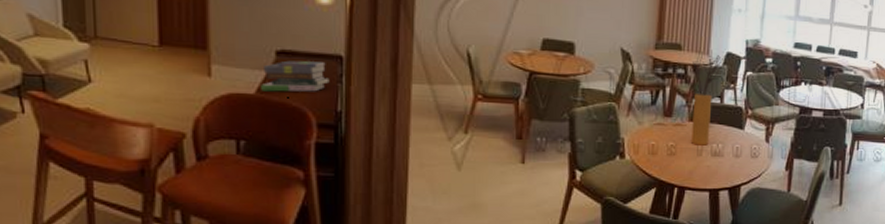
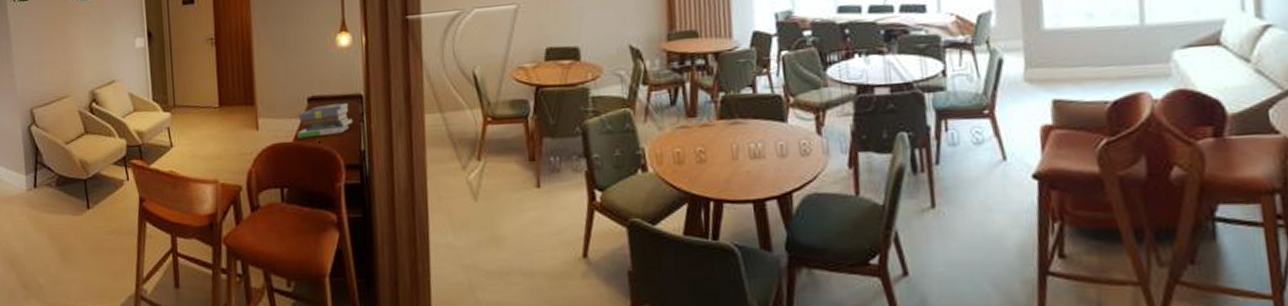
vase: present [690,49,726,146] -> none [713,31,753,148]

